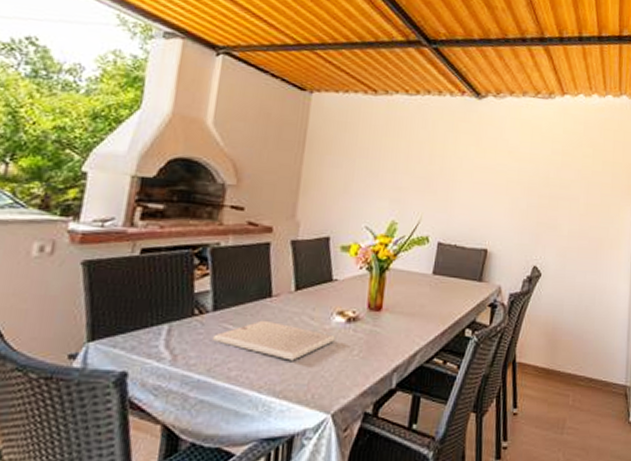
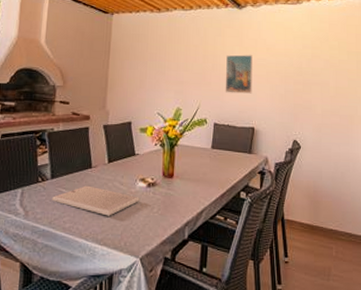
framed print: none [454,157,491,207] -> present [225,54,253,94]

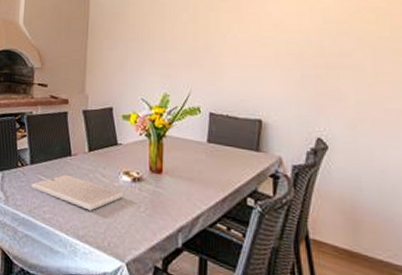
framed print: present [225,54,253,94] -> none [221,32,257,79]

